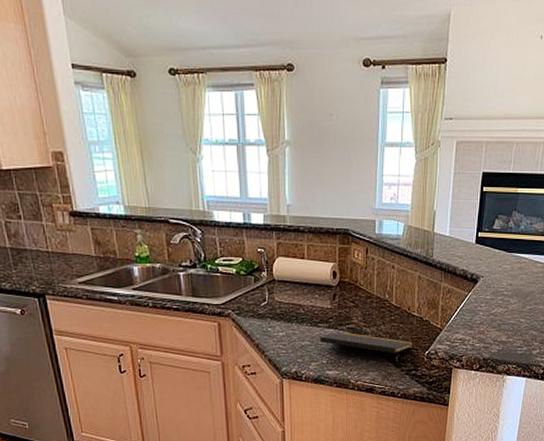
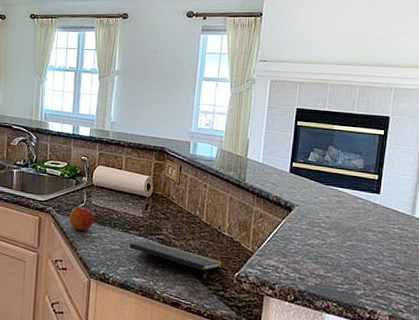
apple: none [251,304,280,330] -> present [69,206,95,230]

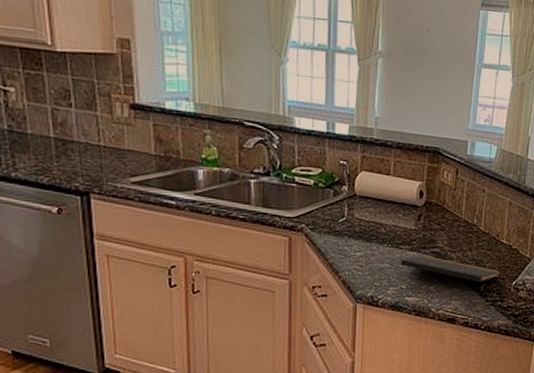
apple: present [69,206,95,230] -> none [327,220,359,249]

